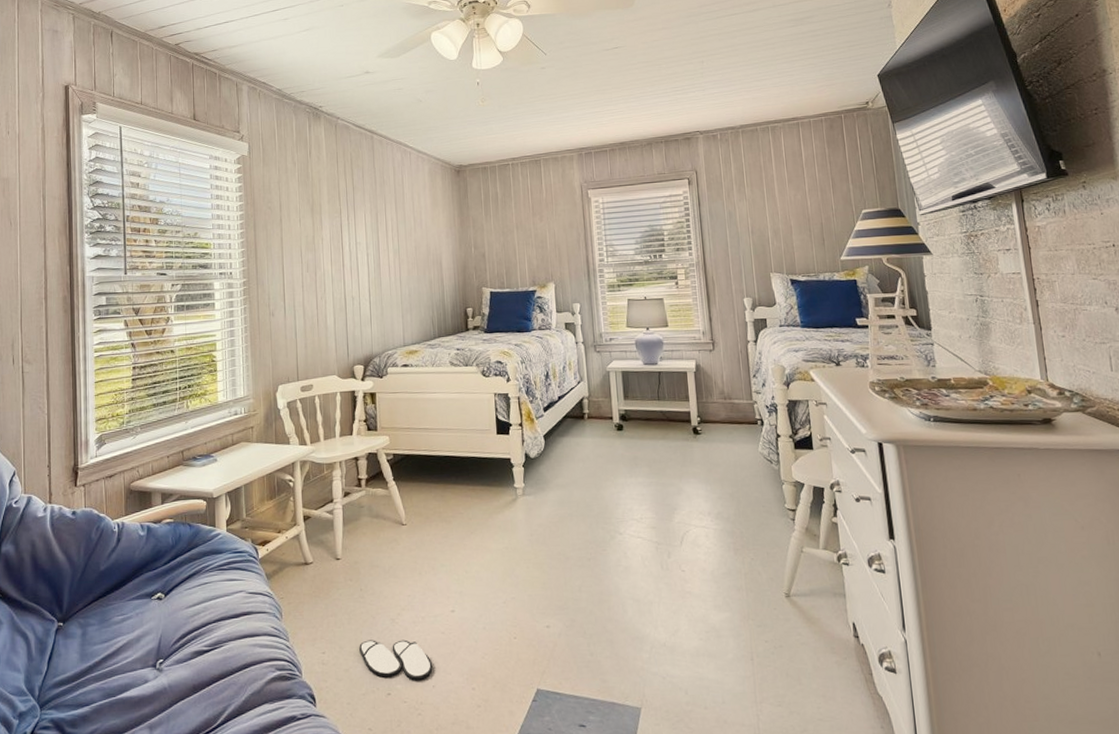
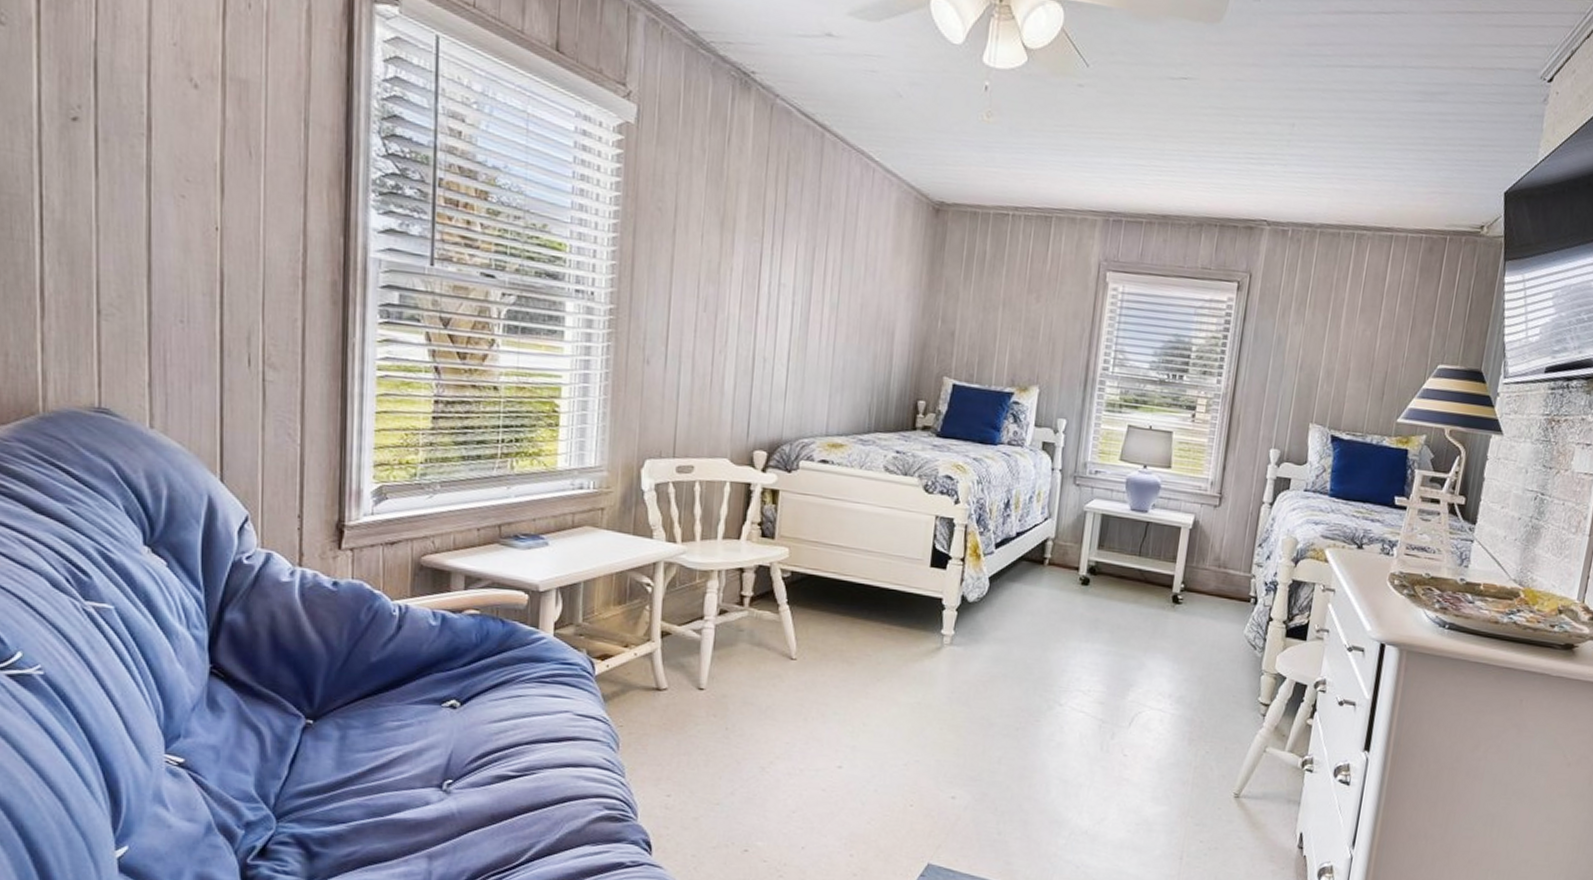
slippers: present [359,639,433,680] -> none [715,787,806,839]

